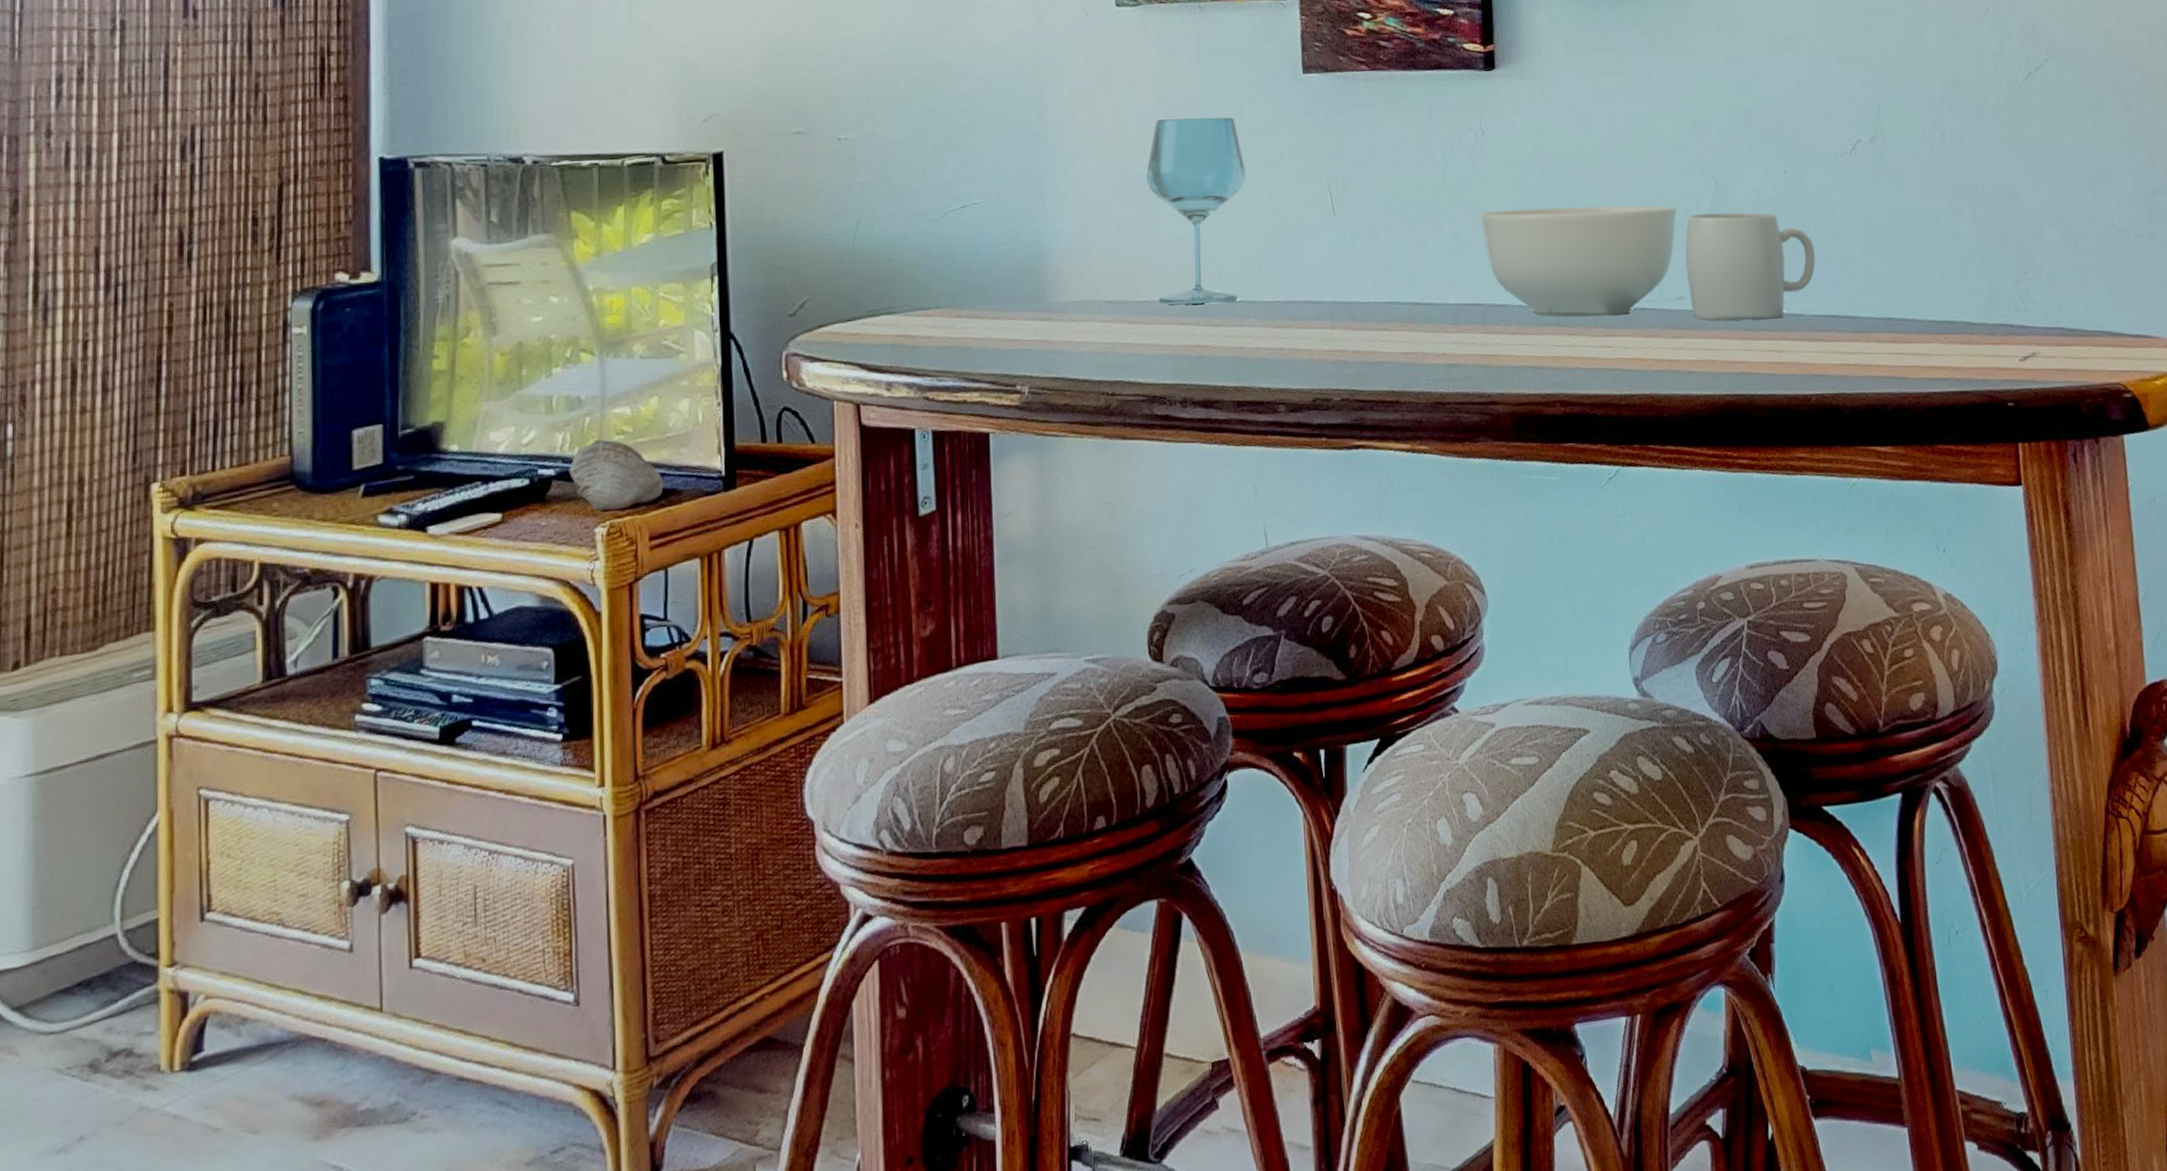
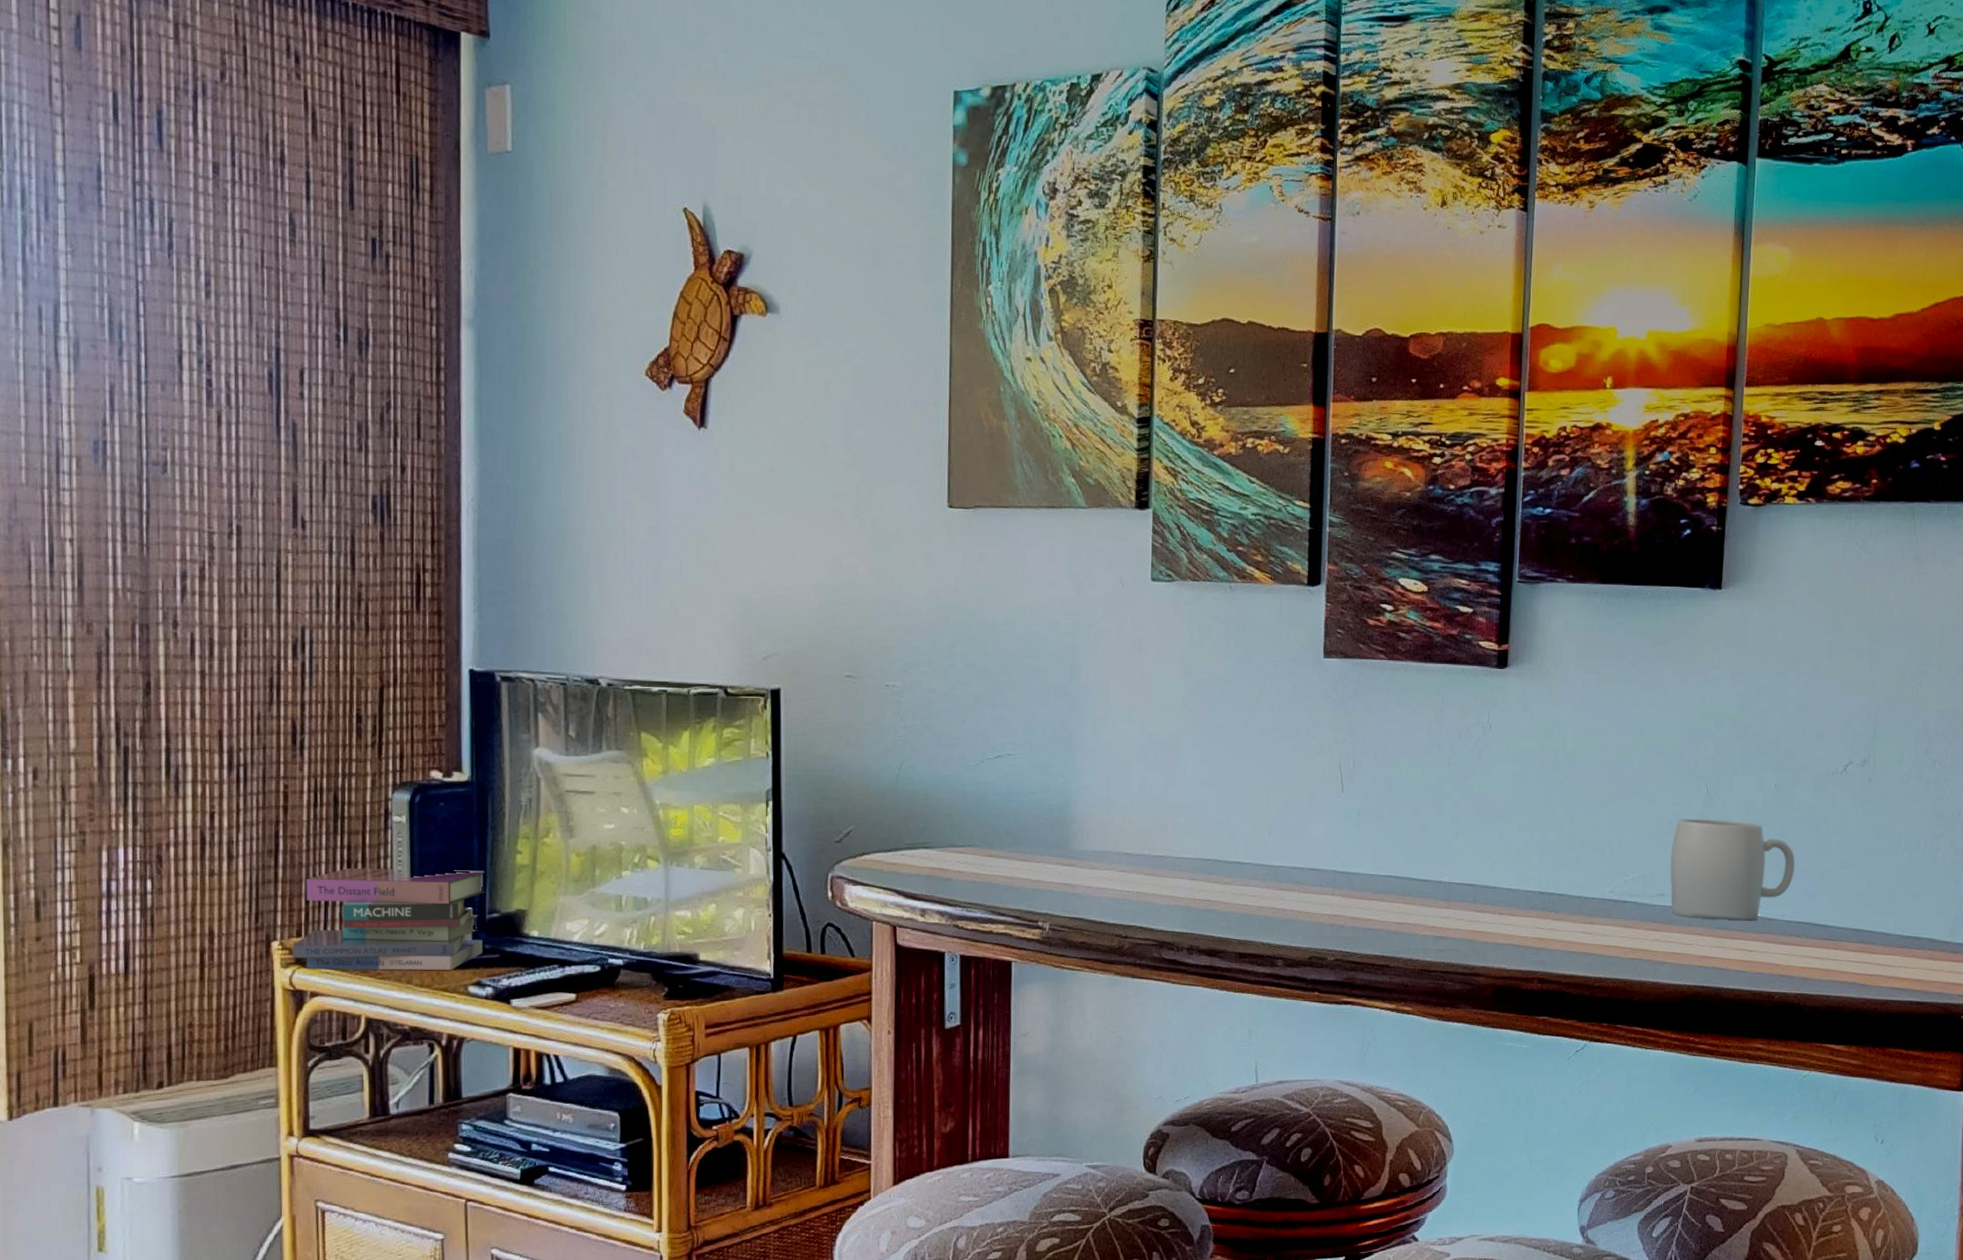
books: none [175,381,397,513] -> present [293,868,485,970]
seashell: present [569,439,664,511] -> none [635,937,719,1000]
wine glass: present [1146,117,1246,305] -> none [1169,691,1263,864]
bowl: present [1479,205,1677,318] -> none [1479,800,1667,906]

